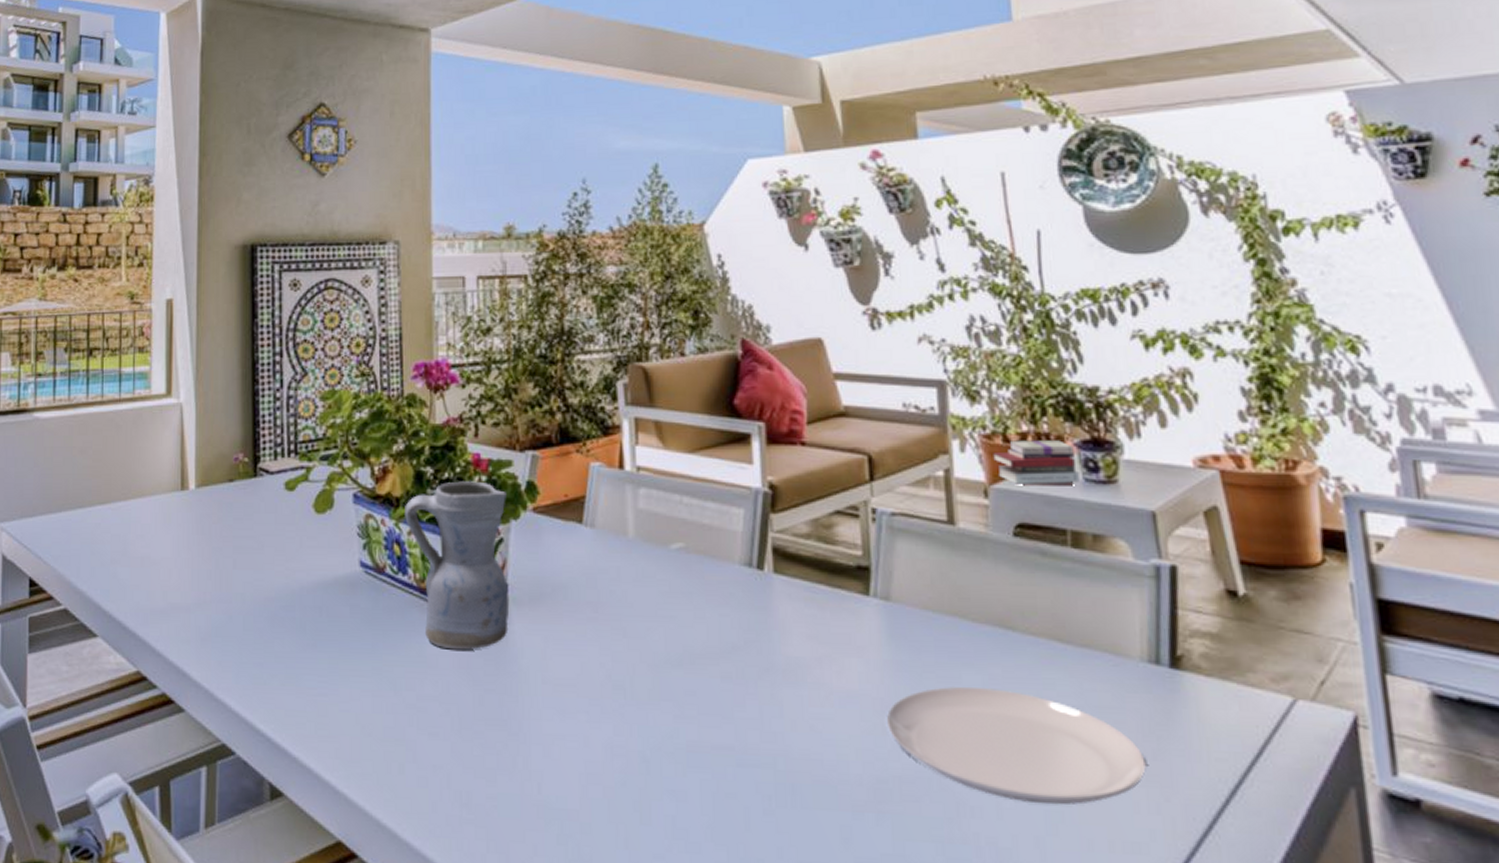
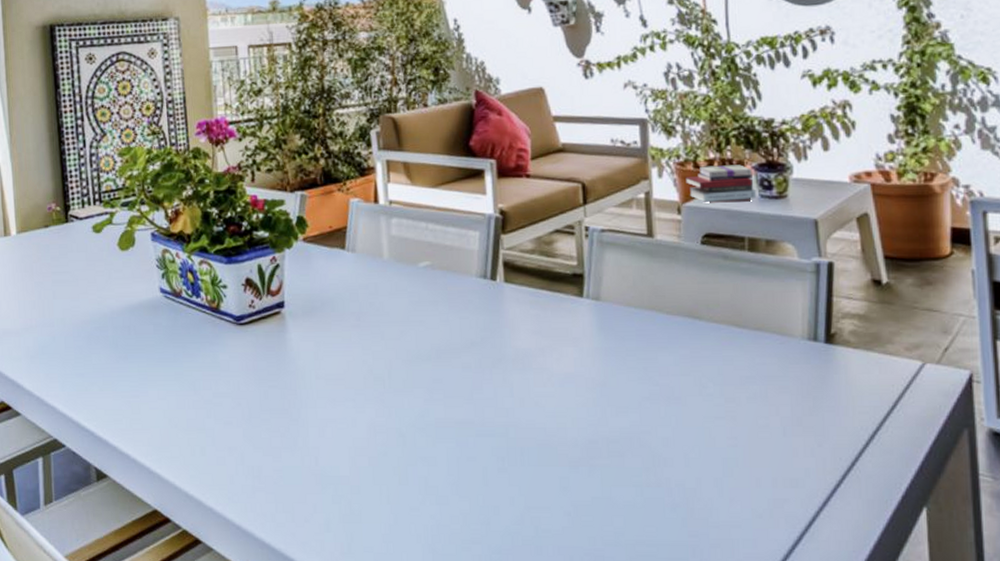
ceramic pitcher: present [405,481,510,650] -> none [195,218,287,356]
plate: present [887,687,1146,805] -> none [597,366,804,454]

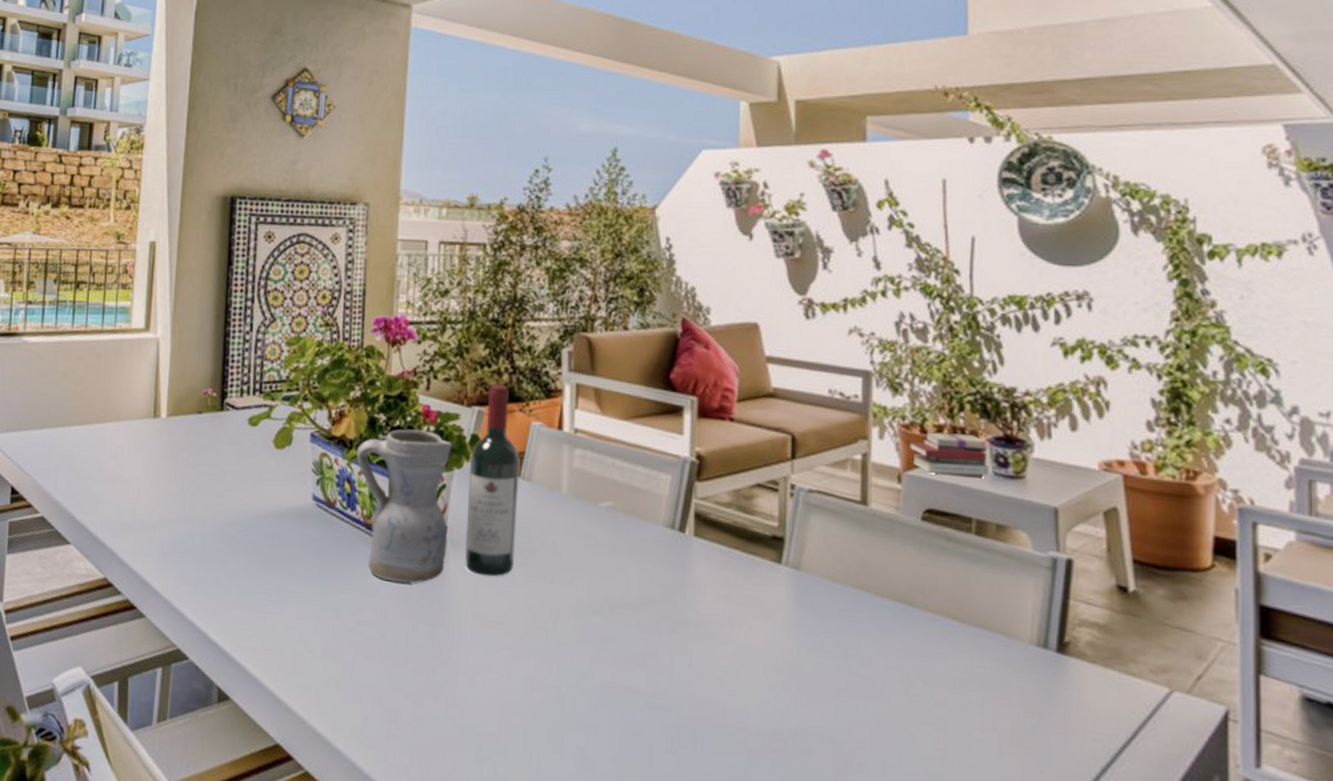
ceramic pitcher: none [195,218,287,356] -> present [357,429,452,584]
wine bottle: none [298,170,348,340] -> present [464,385,520,577]

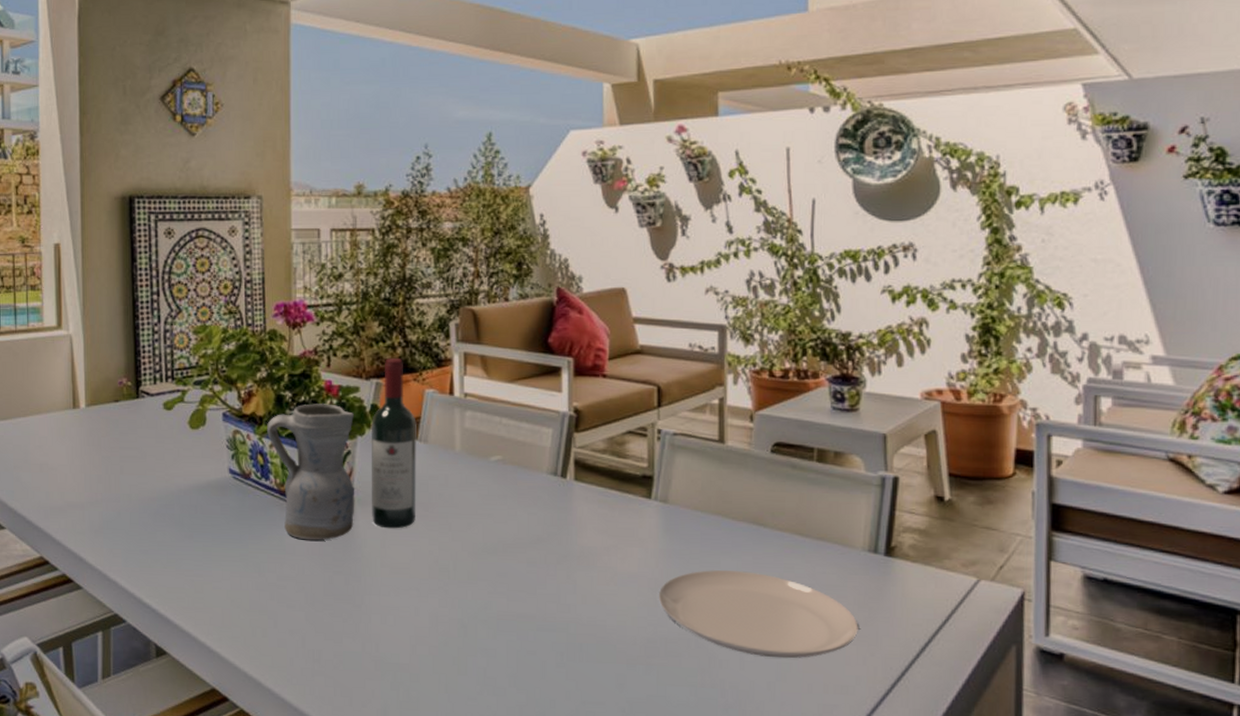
plate: none [788,652,1025,769] -> present [659,570,858,659]
books: present [909,431,989,479] -> none [760,375,828,413]

